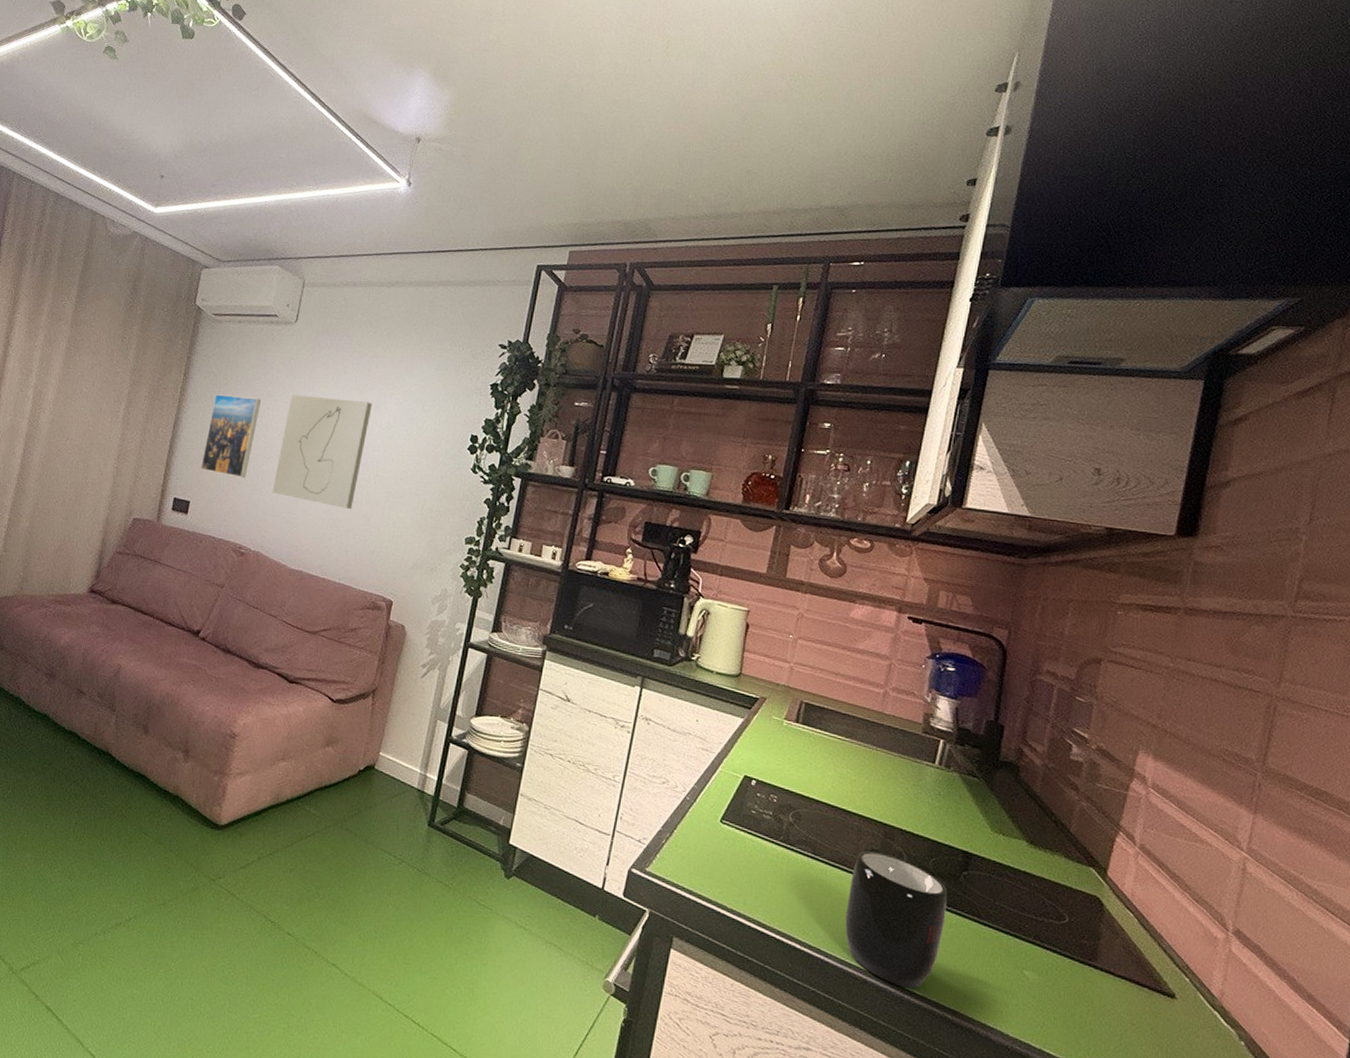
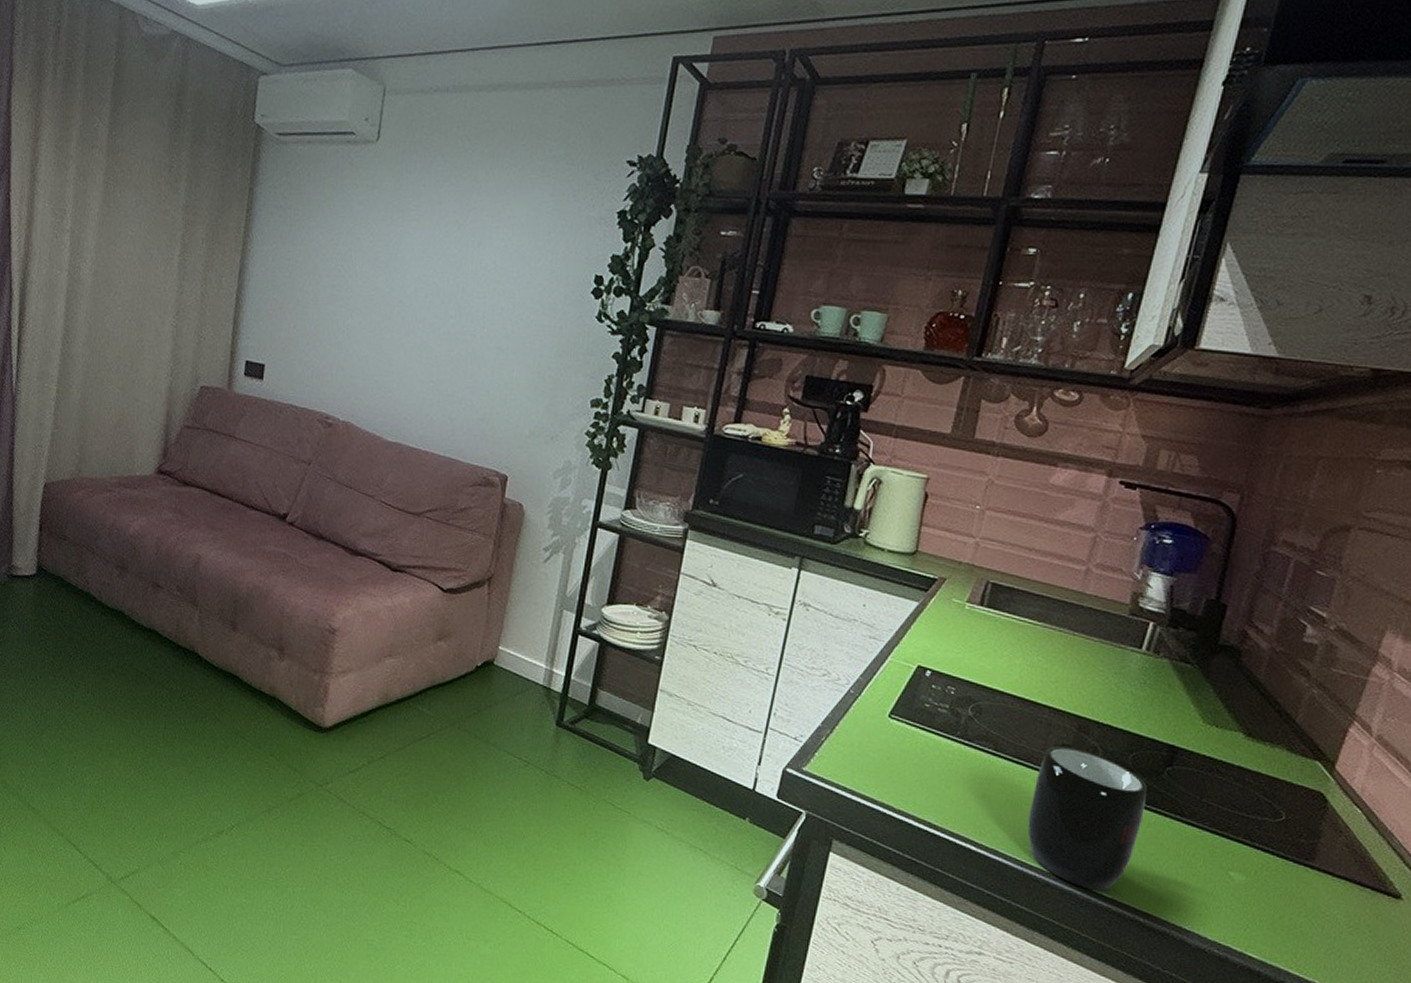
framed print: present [200,394,261,478] -> none [274,234,341,335]
wall art: present [272,394,372,509] -> none [360,231,475,369]

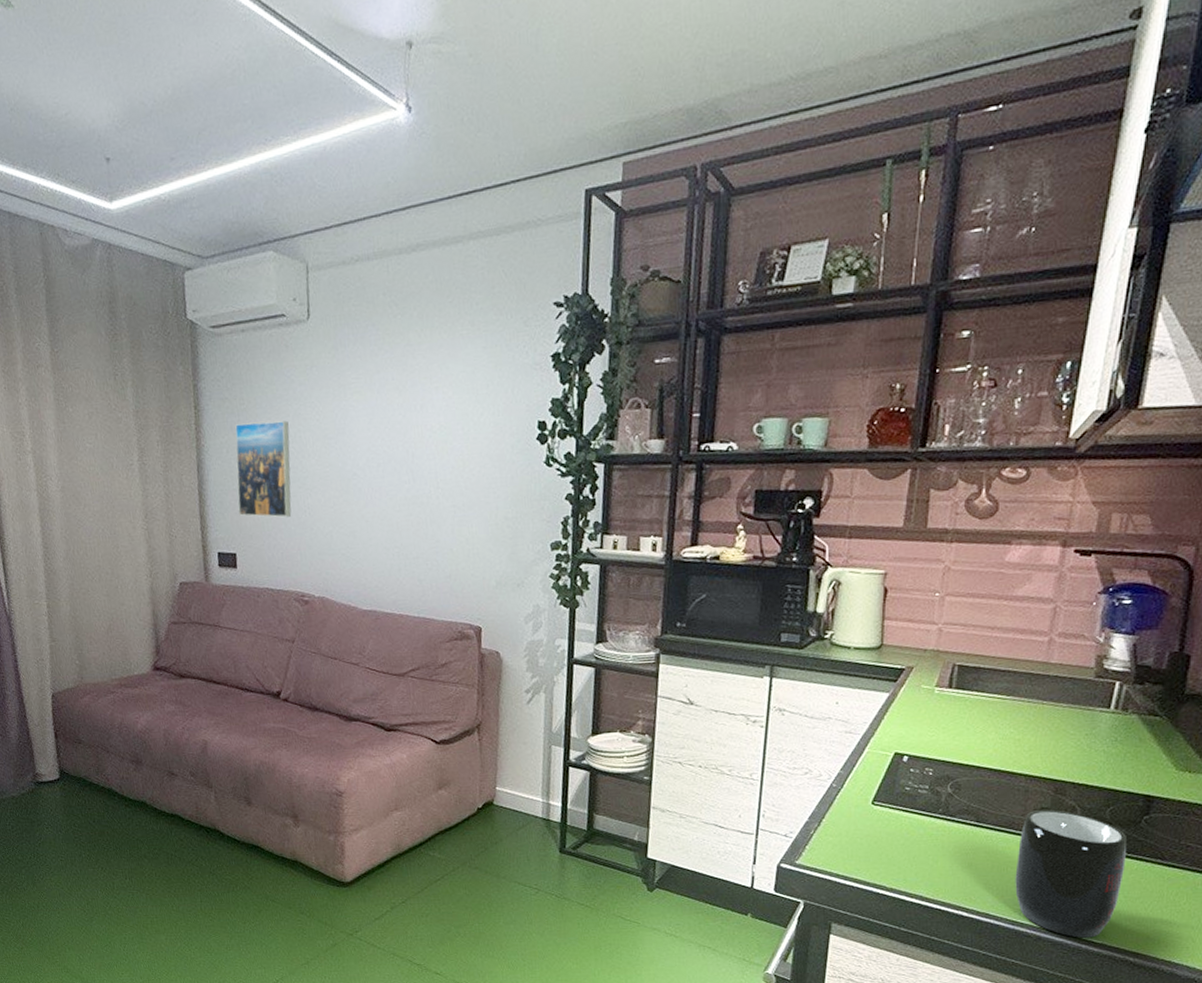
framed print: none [274,234,341,335] -> present [235,420,292,518]

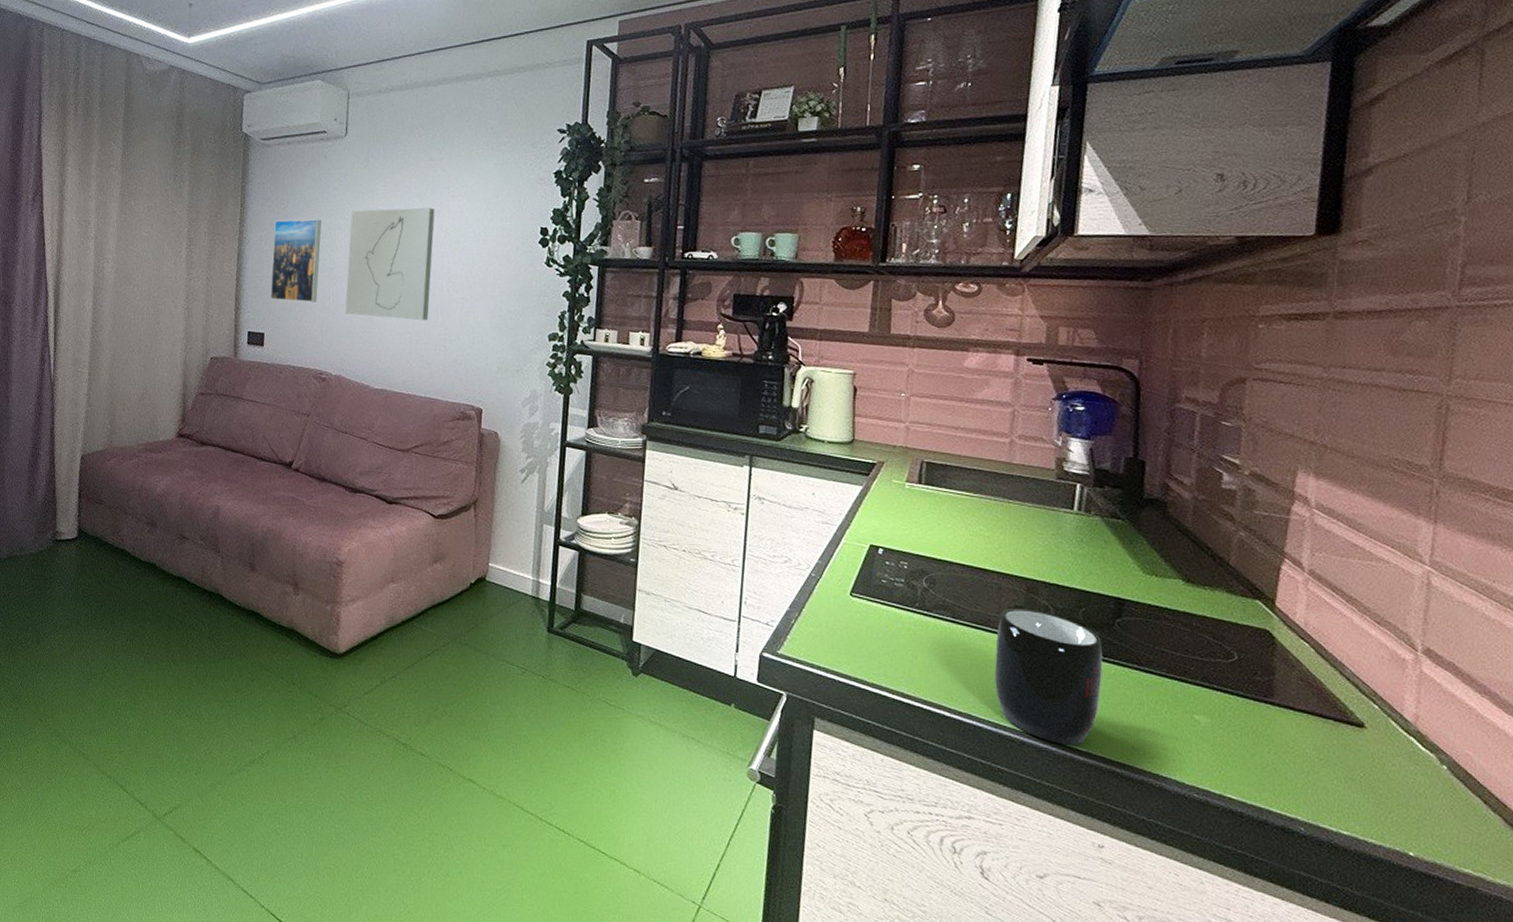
wall art: none [321,402,418,533] -> present [345,207,435,320]

